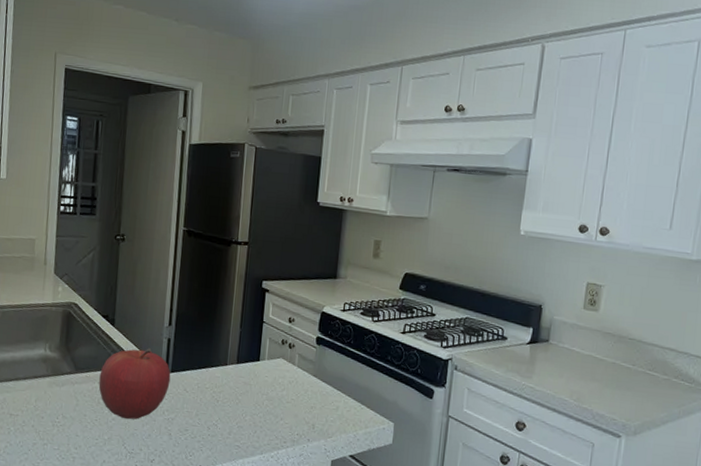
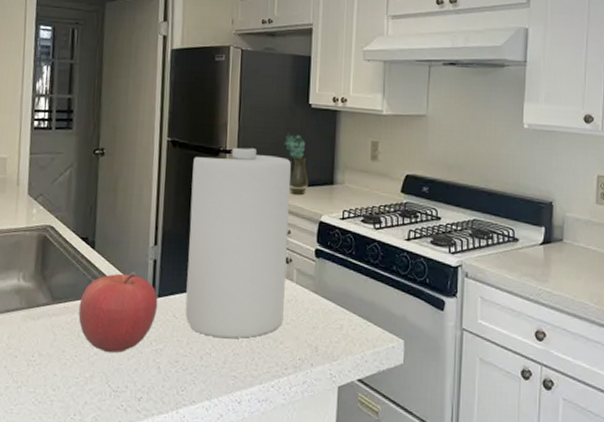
paper towel holder: none [195,239,298,413] -> present [185,147,291,338]
vase: none [292,227,314,287] -> present [284,131,309,196]

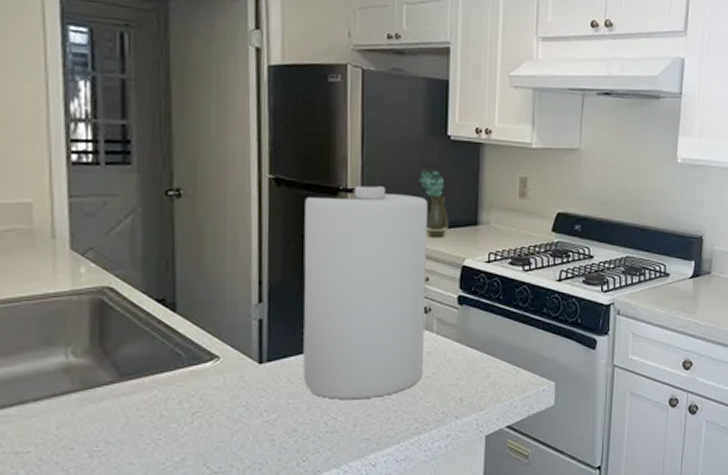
fruit: present [78,271,158,353] -> none [159,335,267,431]

